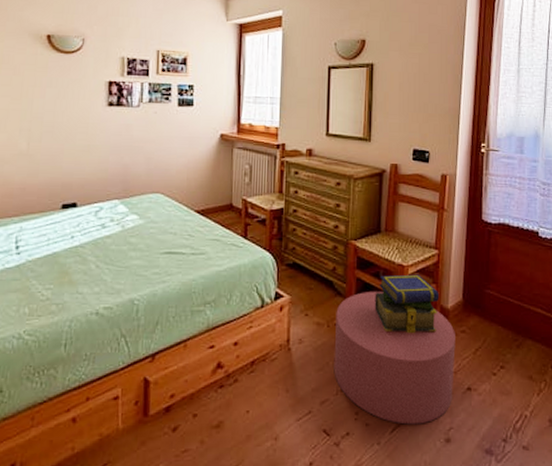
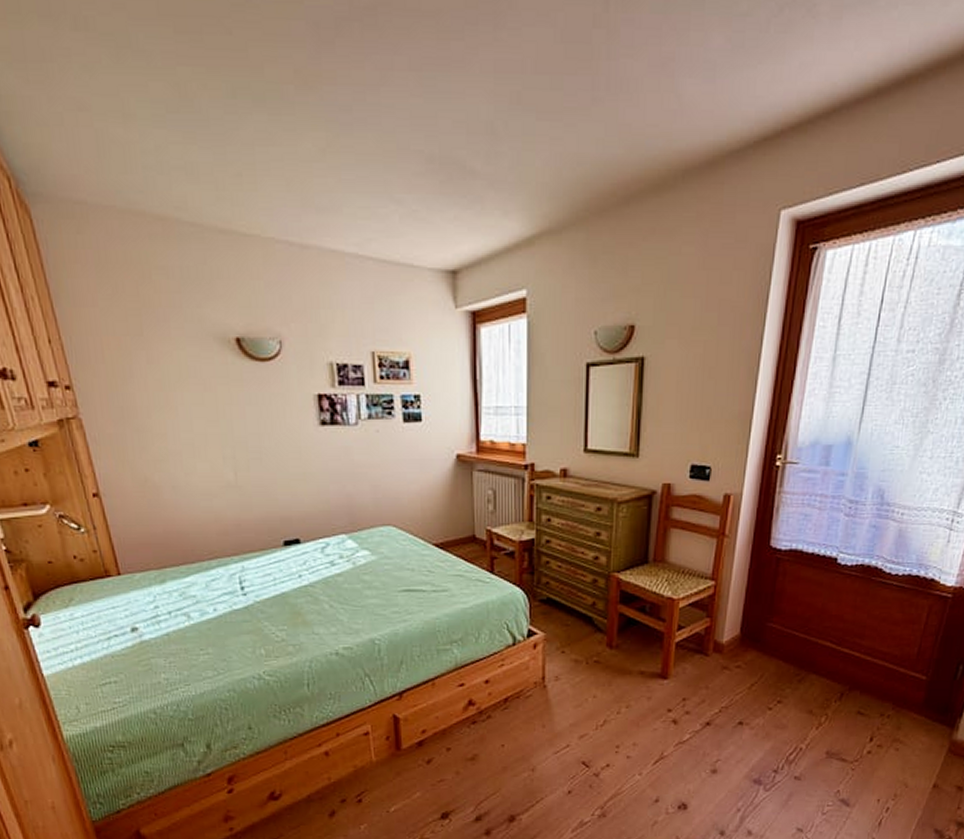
pouf: present [334,291,456,425] -> none [593,626,729,757]
stack of books: present [375,274,440,334] -> none [639,608,714,670]

